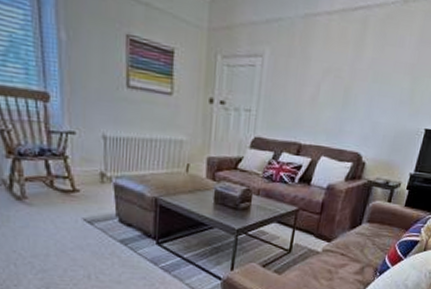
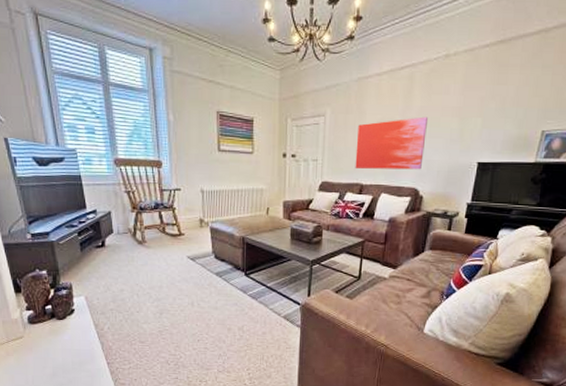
wall art: none [294,70,380,133] -> present [355,116,429,170]

